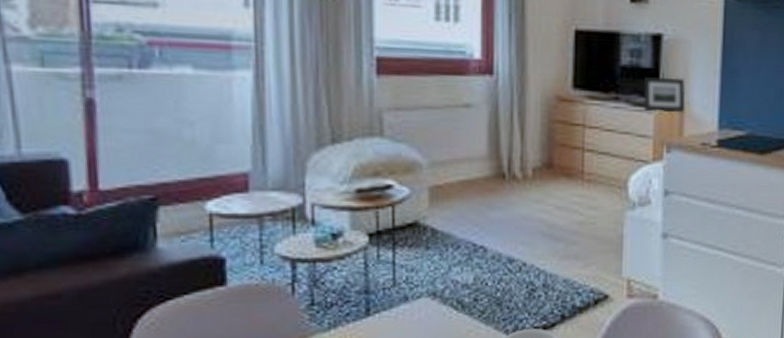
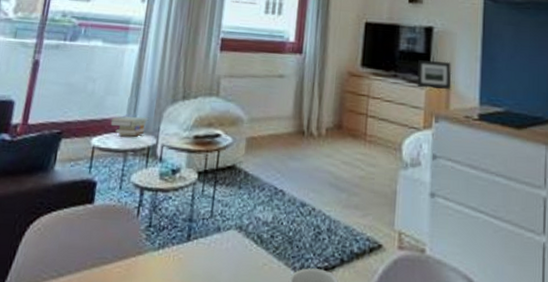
books: none [229,169,287,198] -> present [110,116,149,137]

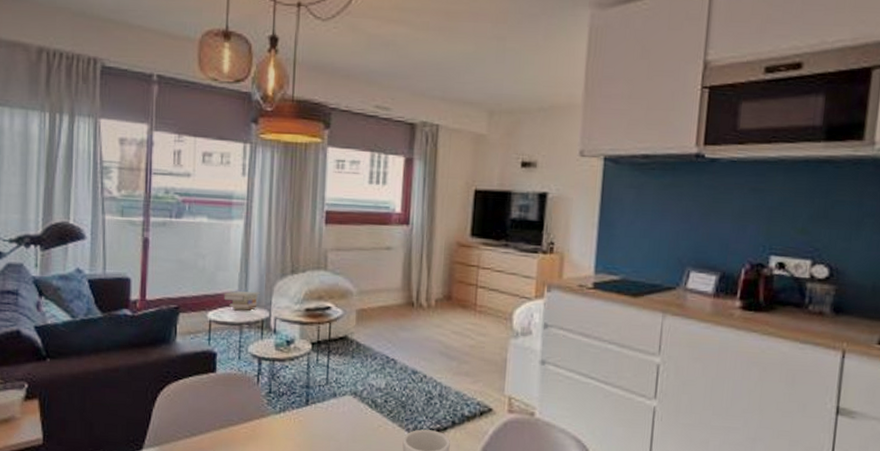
picture frame: present [416,60,452,90] -> none [529,228,566,259]

